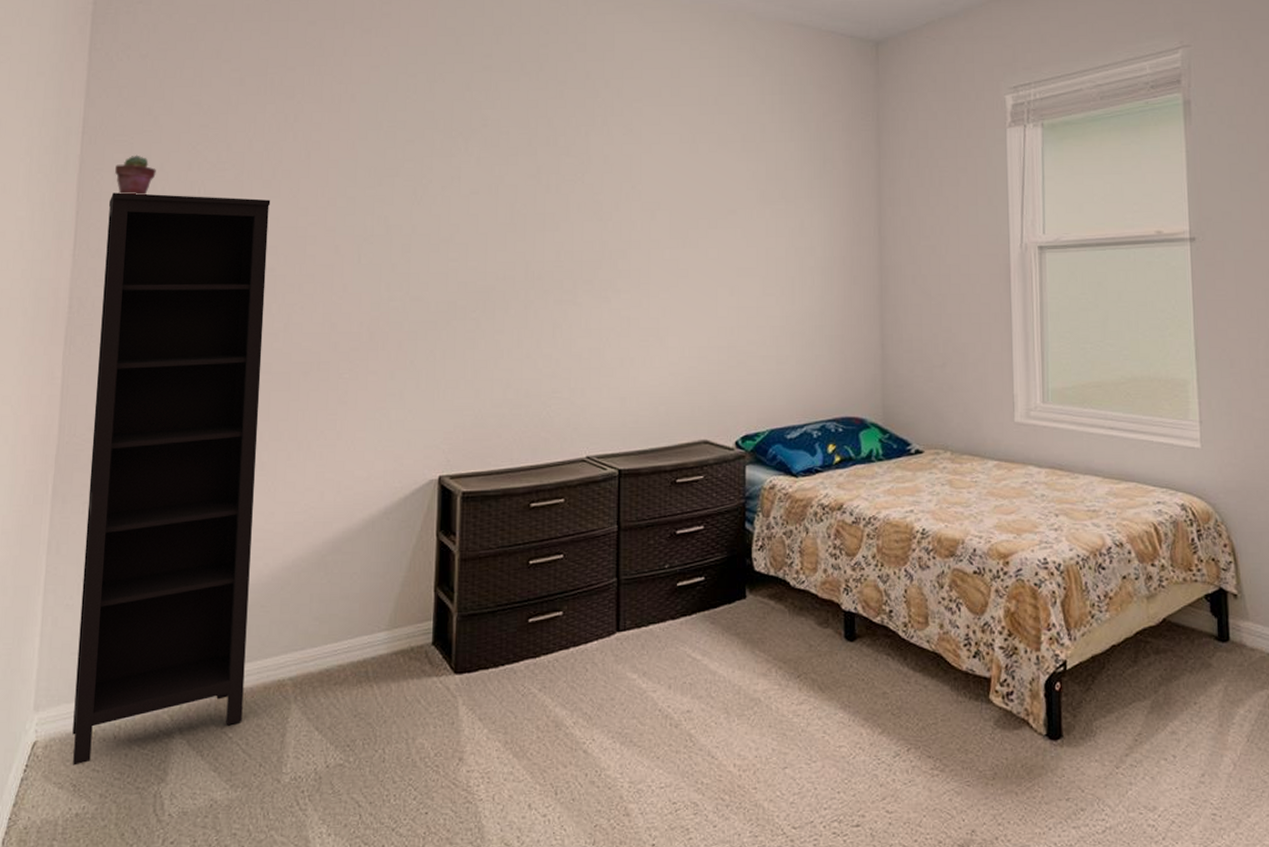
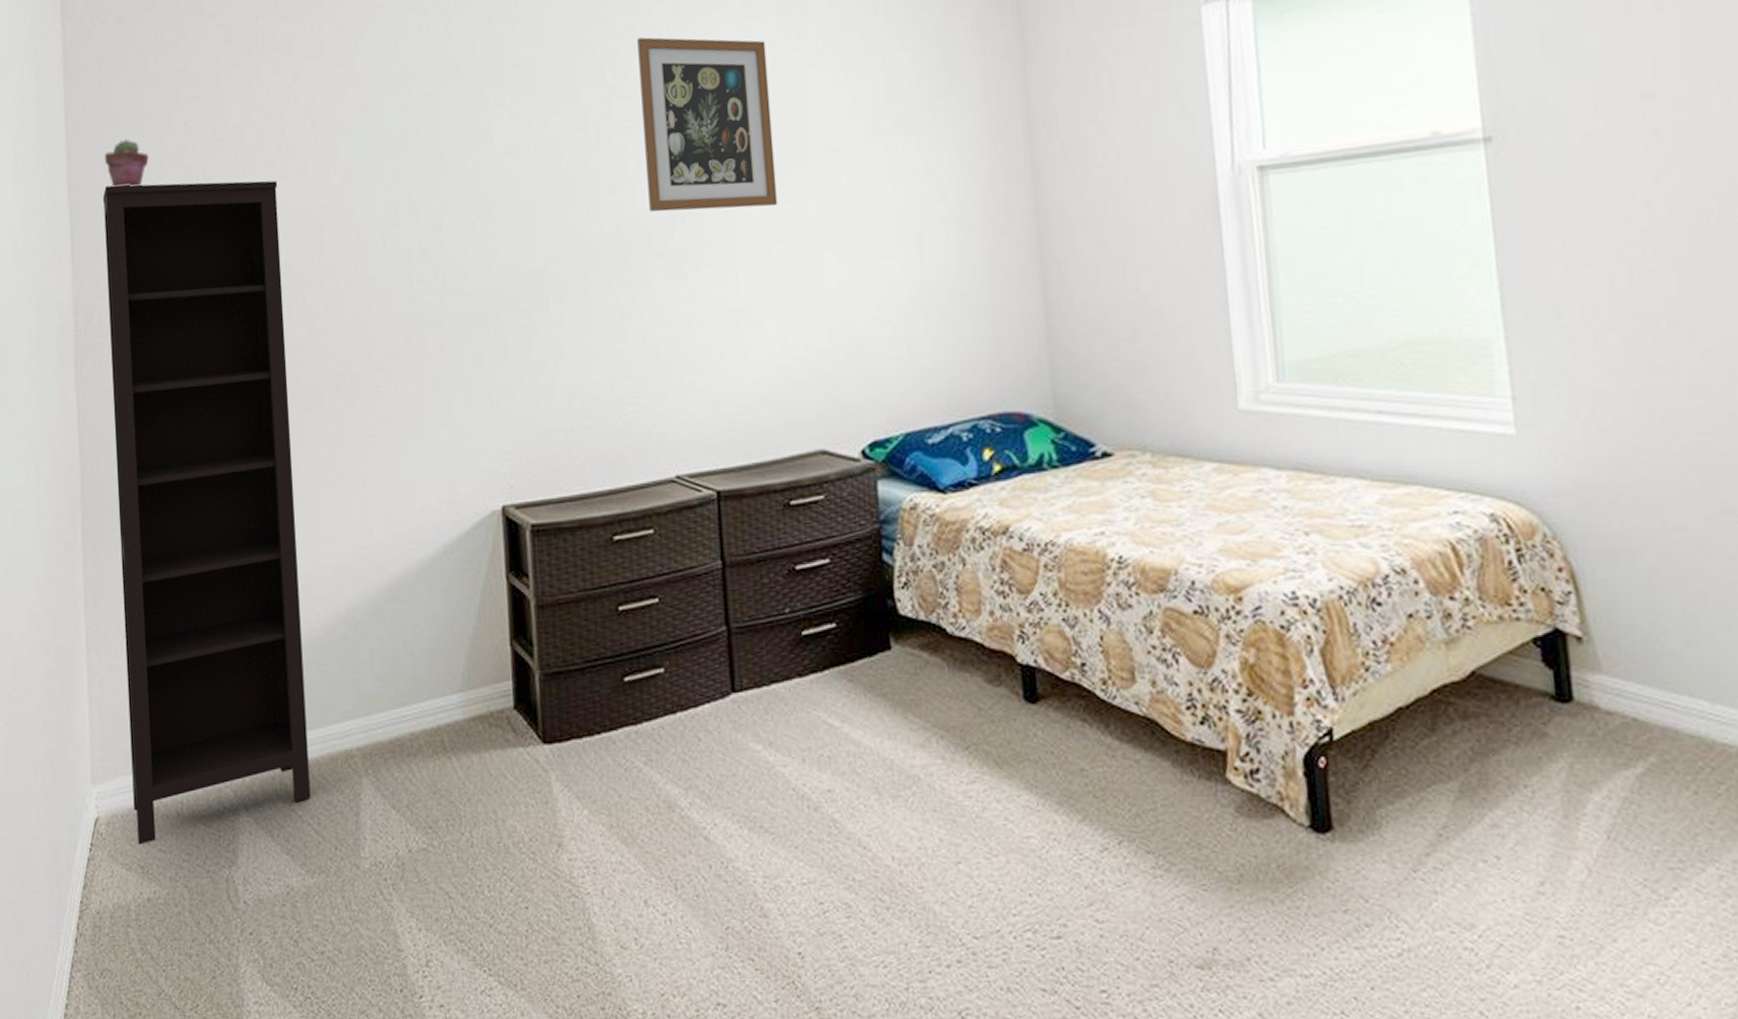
wall art: none [584,112,687,250] -> present [637,37,778,213]

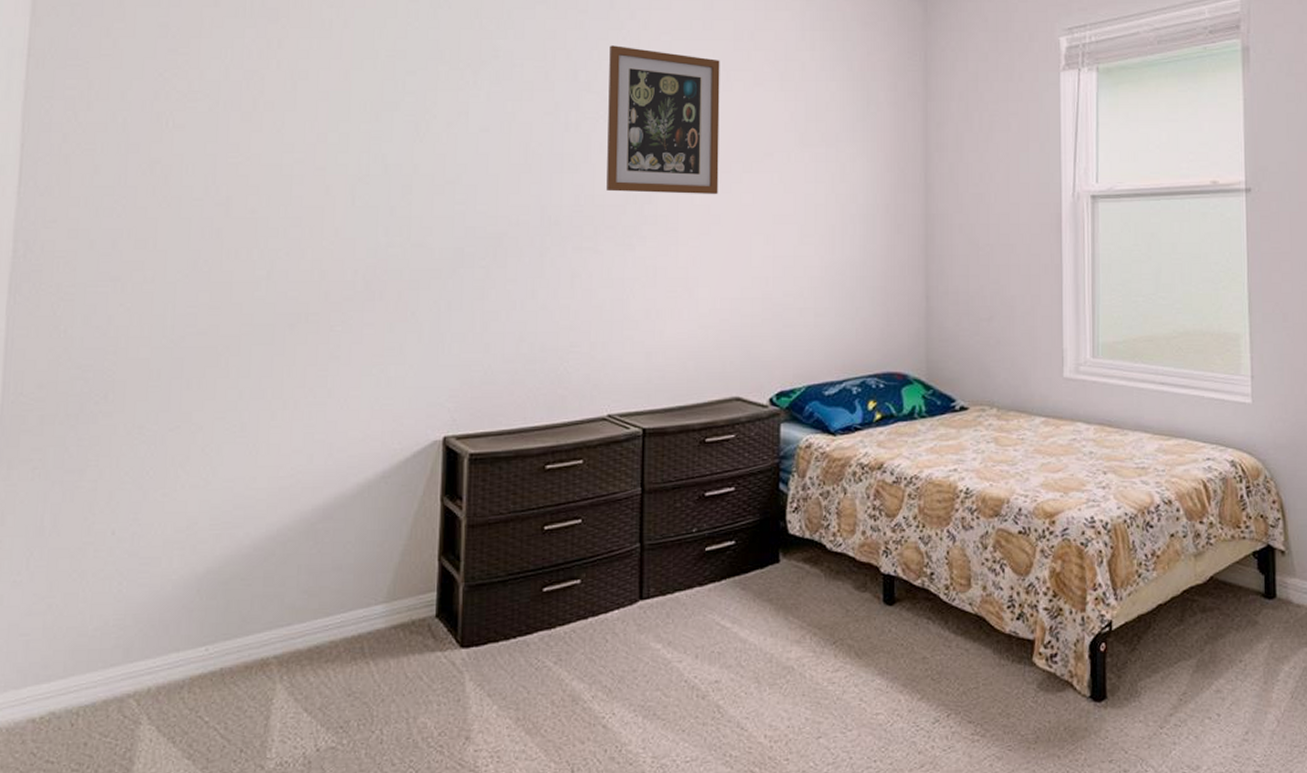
bookcase: present [102,180,311,845] -> none [22,123,251,757]
potted succulent: present [105,139,149,187] -> none [67,81,116,126]

